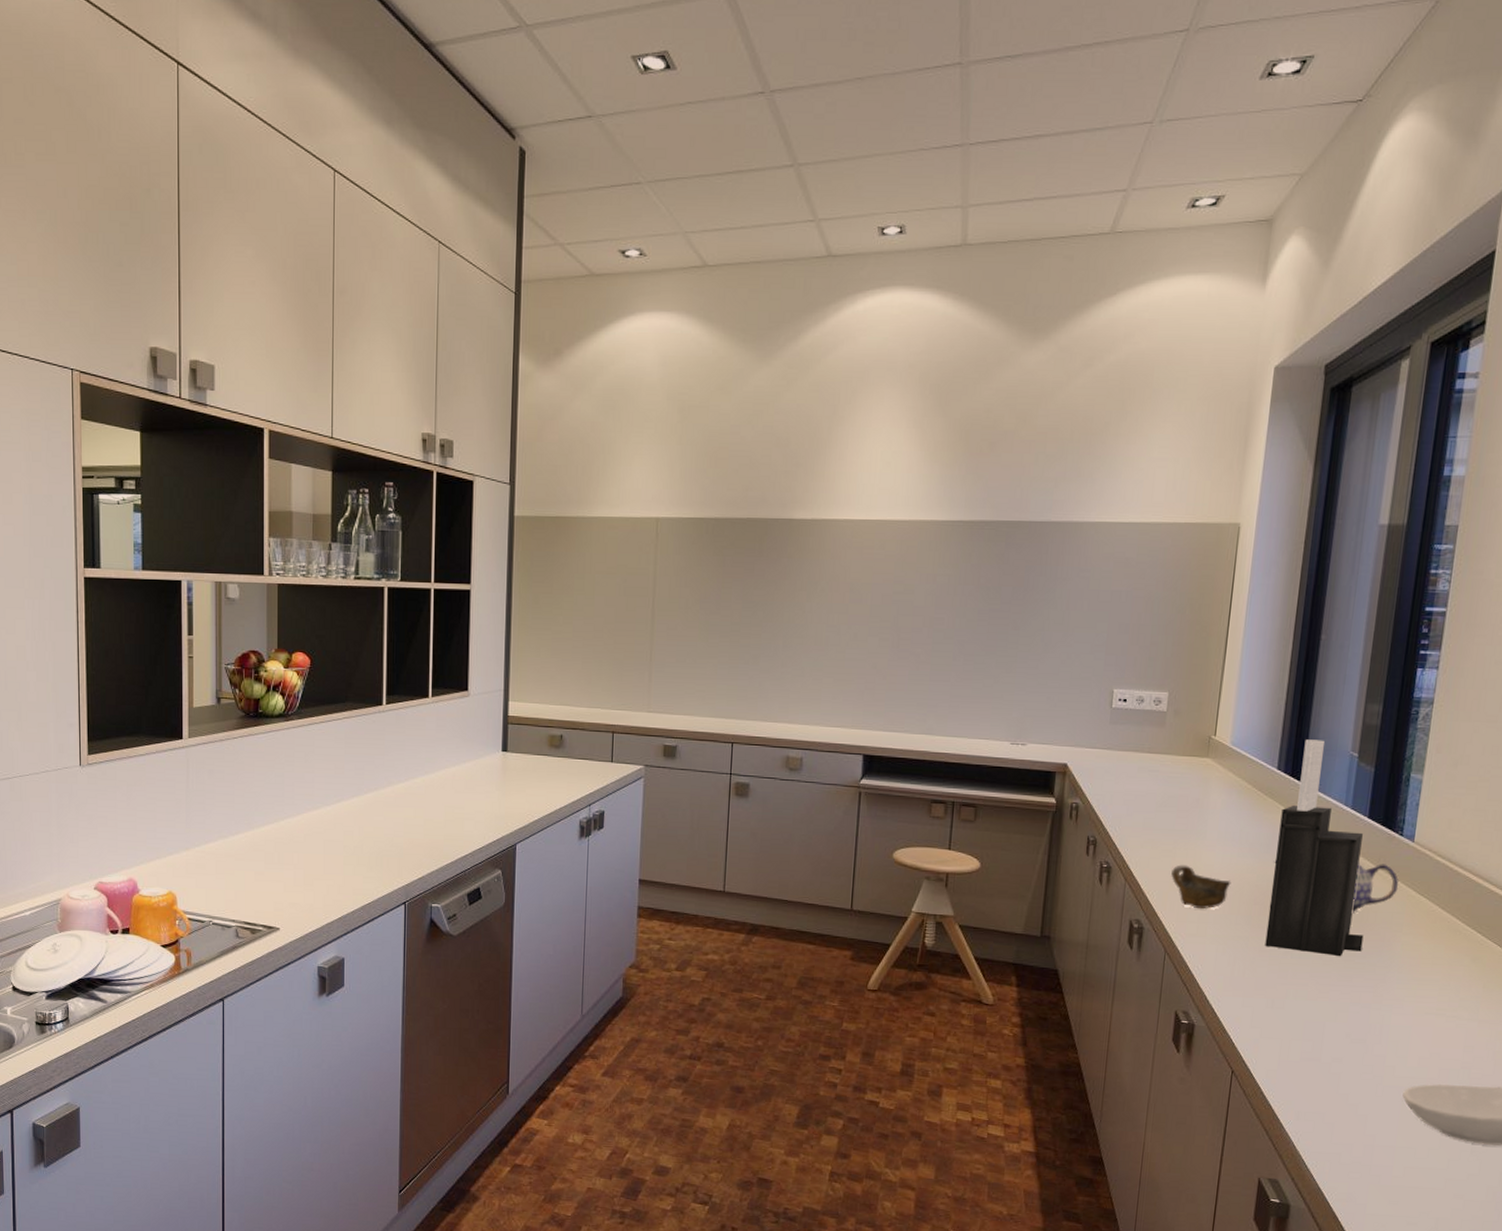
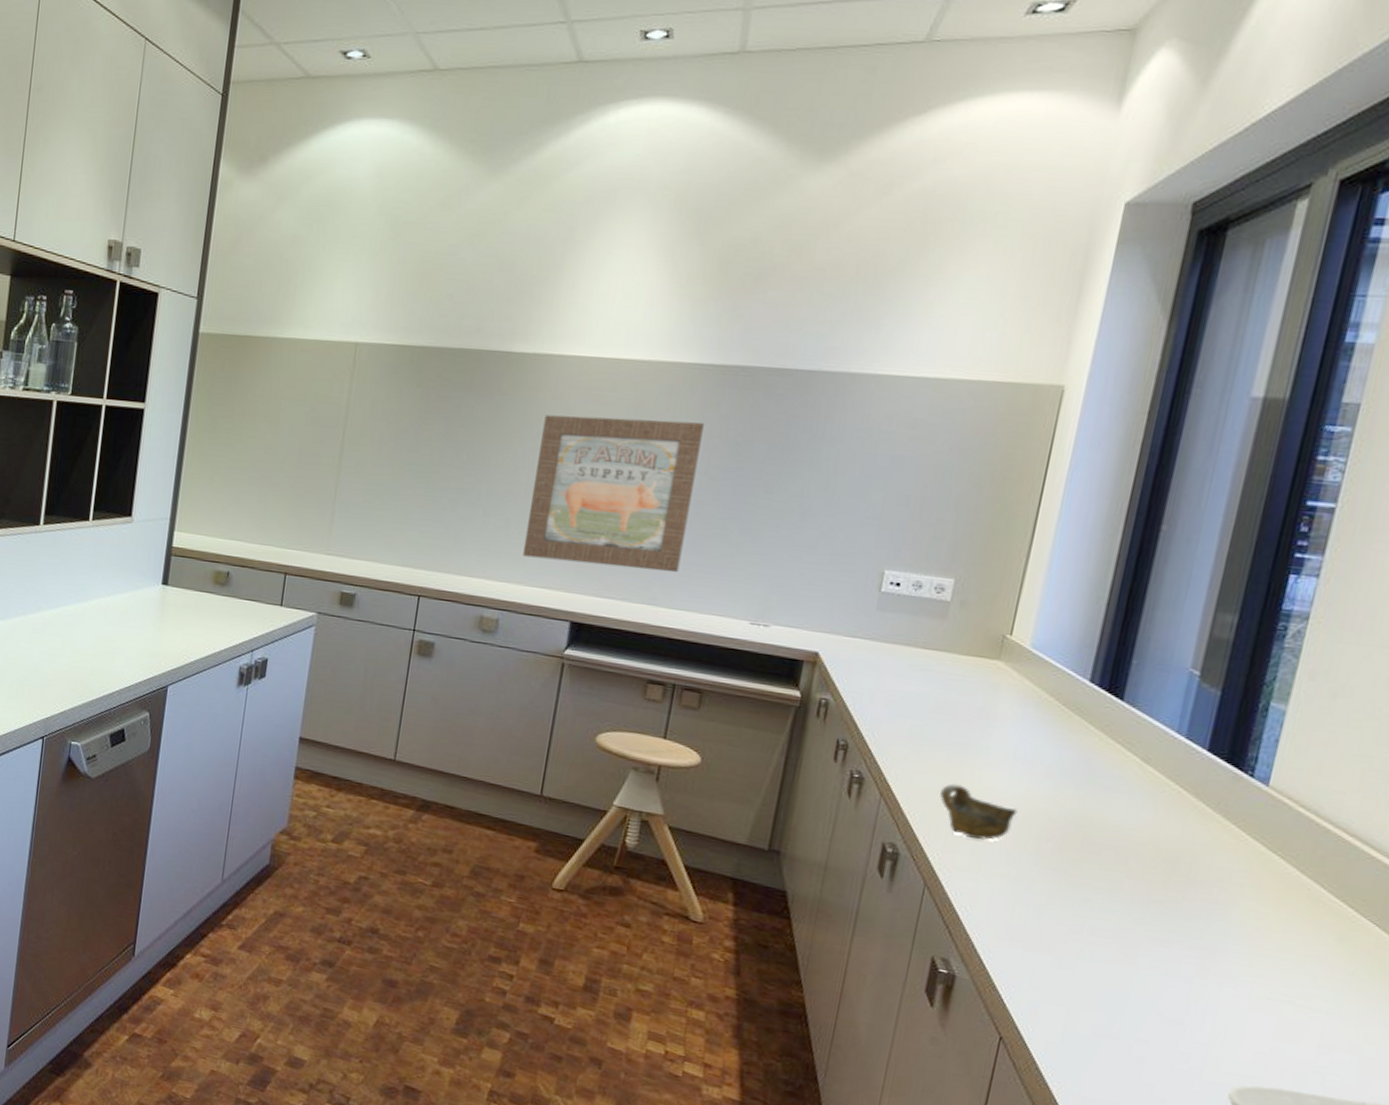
wall art: none [817,571,959,705] -> present [522,414,704,573]
knife block: present [1265,739,1364,957] -> none [1056,649,1199,916]
teapot: present [1273,860,1399,914] -> none [1075,790,1244,866]

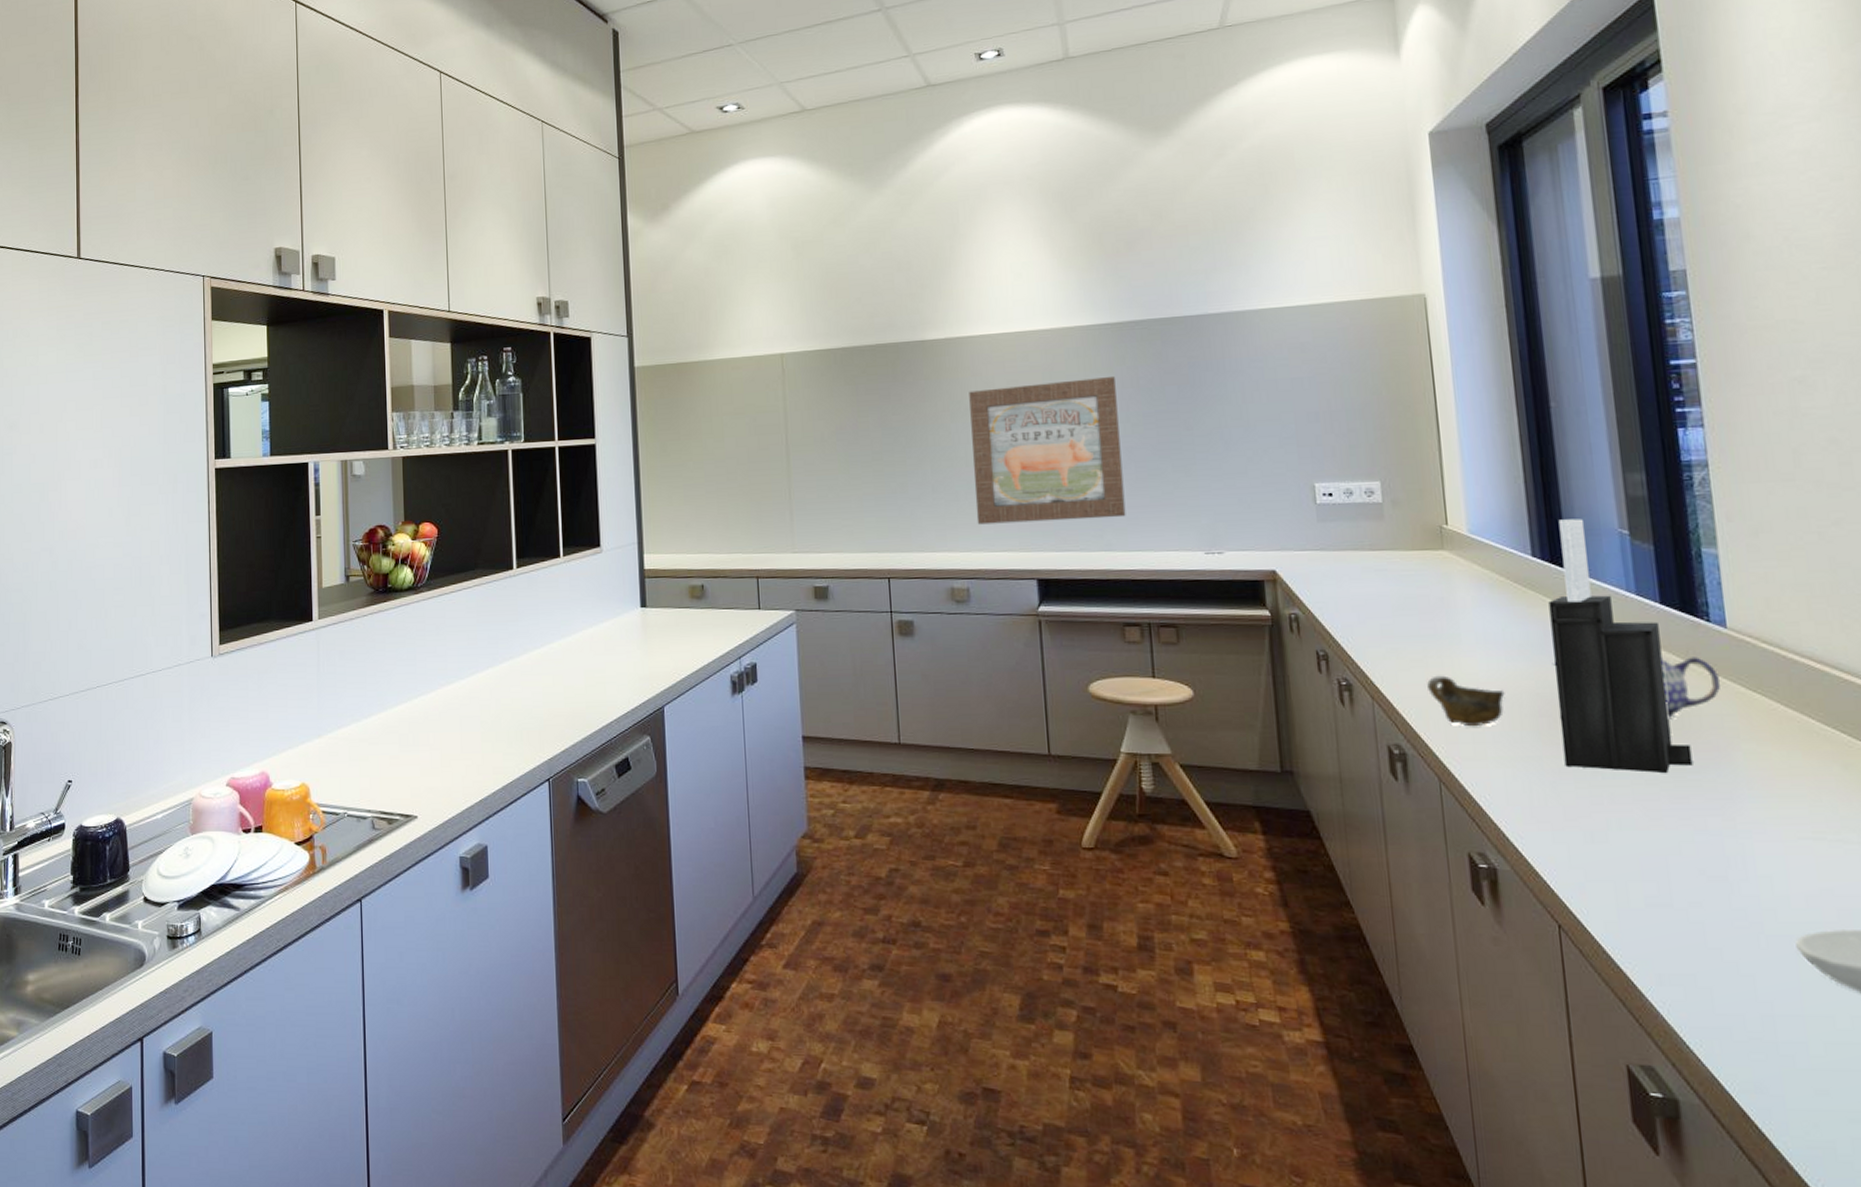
knife block: none [1056,649,1199,916] -> present [1548,519,1693,774]
teapot: none [1075,790,1244,866] -> present [1552,656,1720,720]

